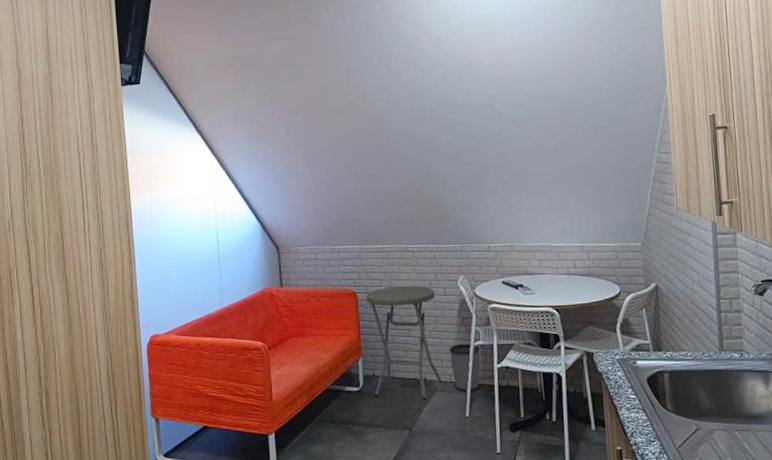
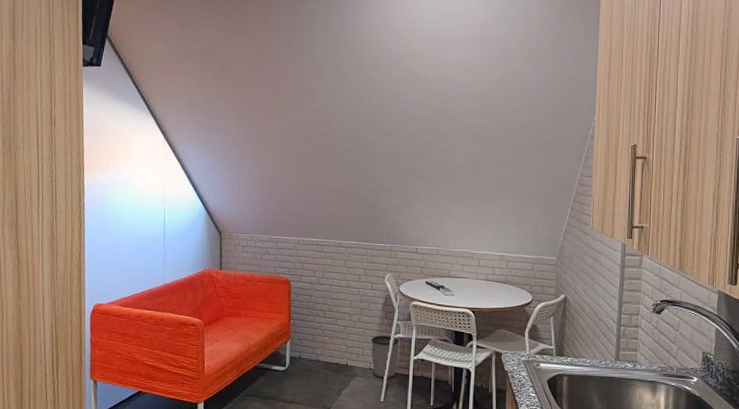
side table: present [366,286,443,400] -> none [299,278,363,383]

